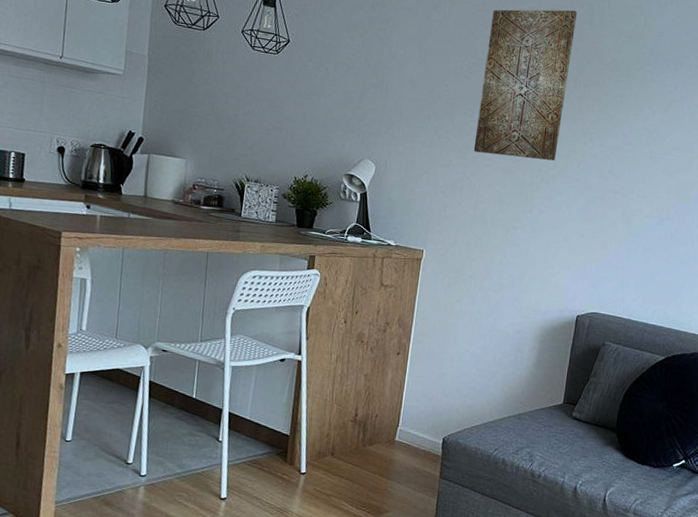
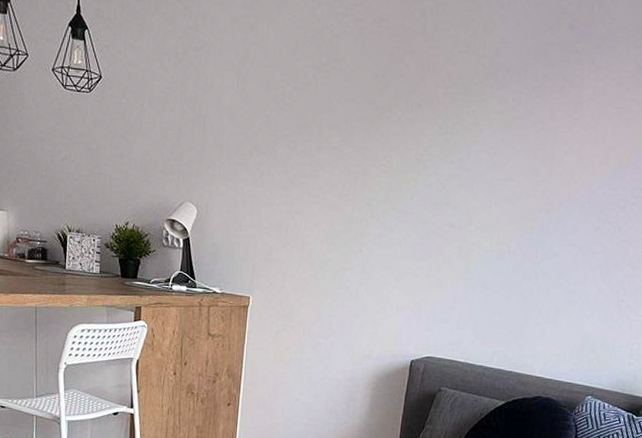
wall art: present [473,9,577,161] -> none [298,19,408,194]

